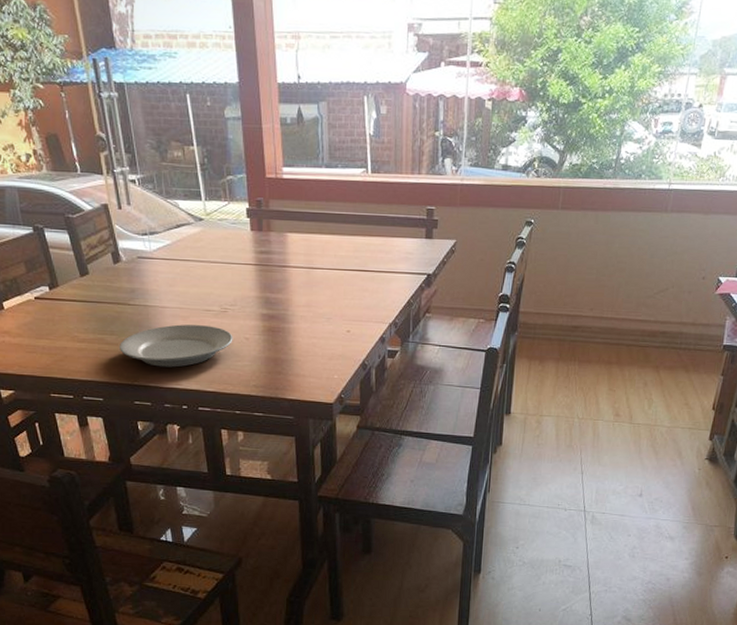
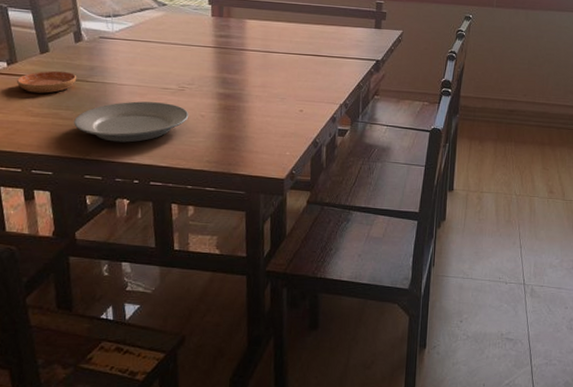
saucer: none [59,294,119,318] -> present [16,70,77,93]

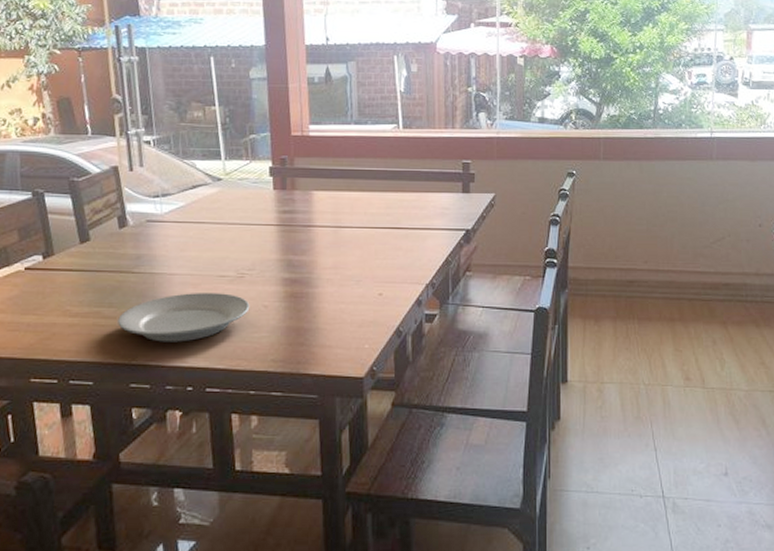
saucer: present [16,70,77,93] -> none [52,262,122,289]

